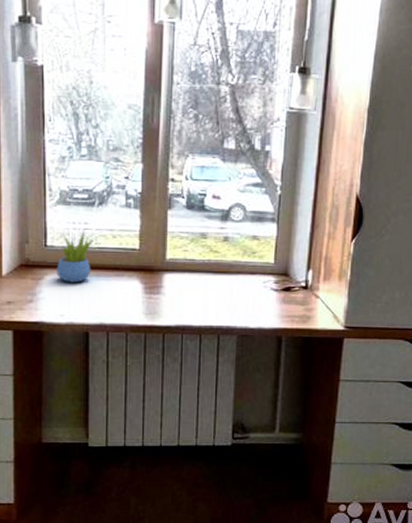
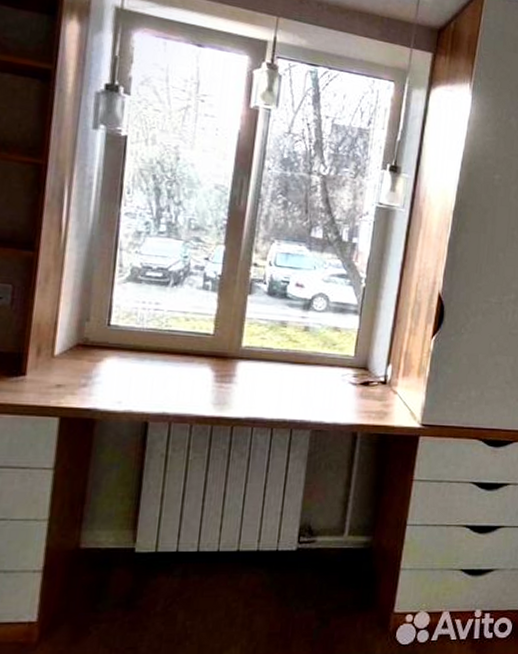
succulent plant: present [56,230,94,283] -> none [118,310,165,367]

